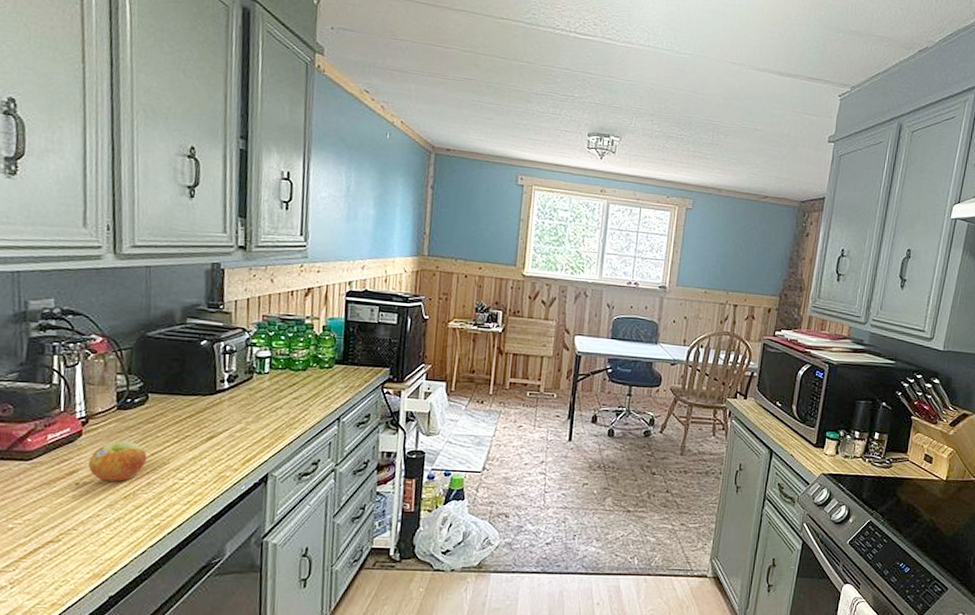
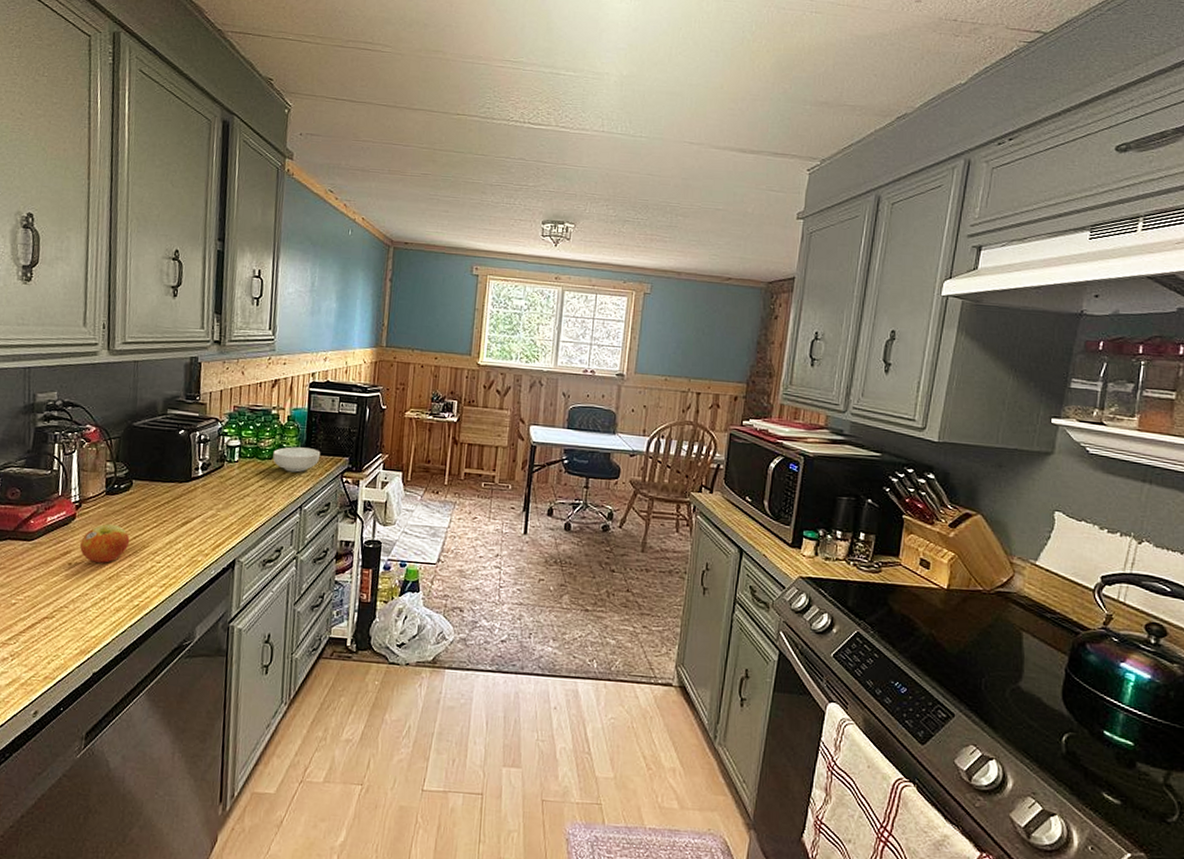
cereal bowl: none [307,357,360,384] -> present [273,446,321,473]

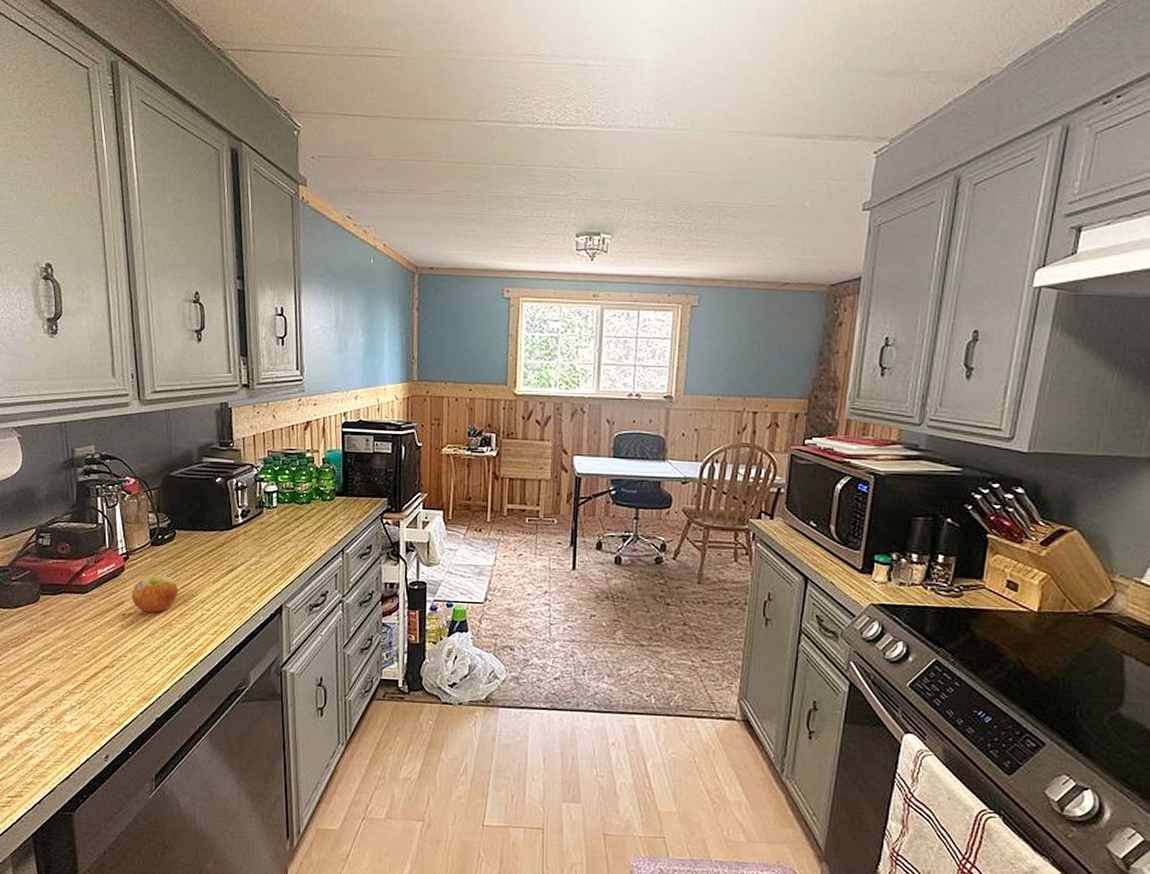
cereal bowl: present [273,446,321,473] -> none [311,490,359,516]

